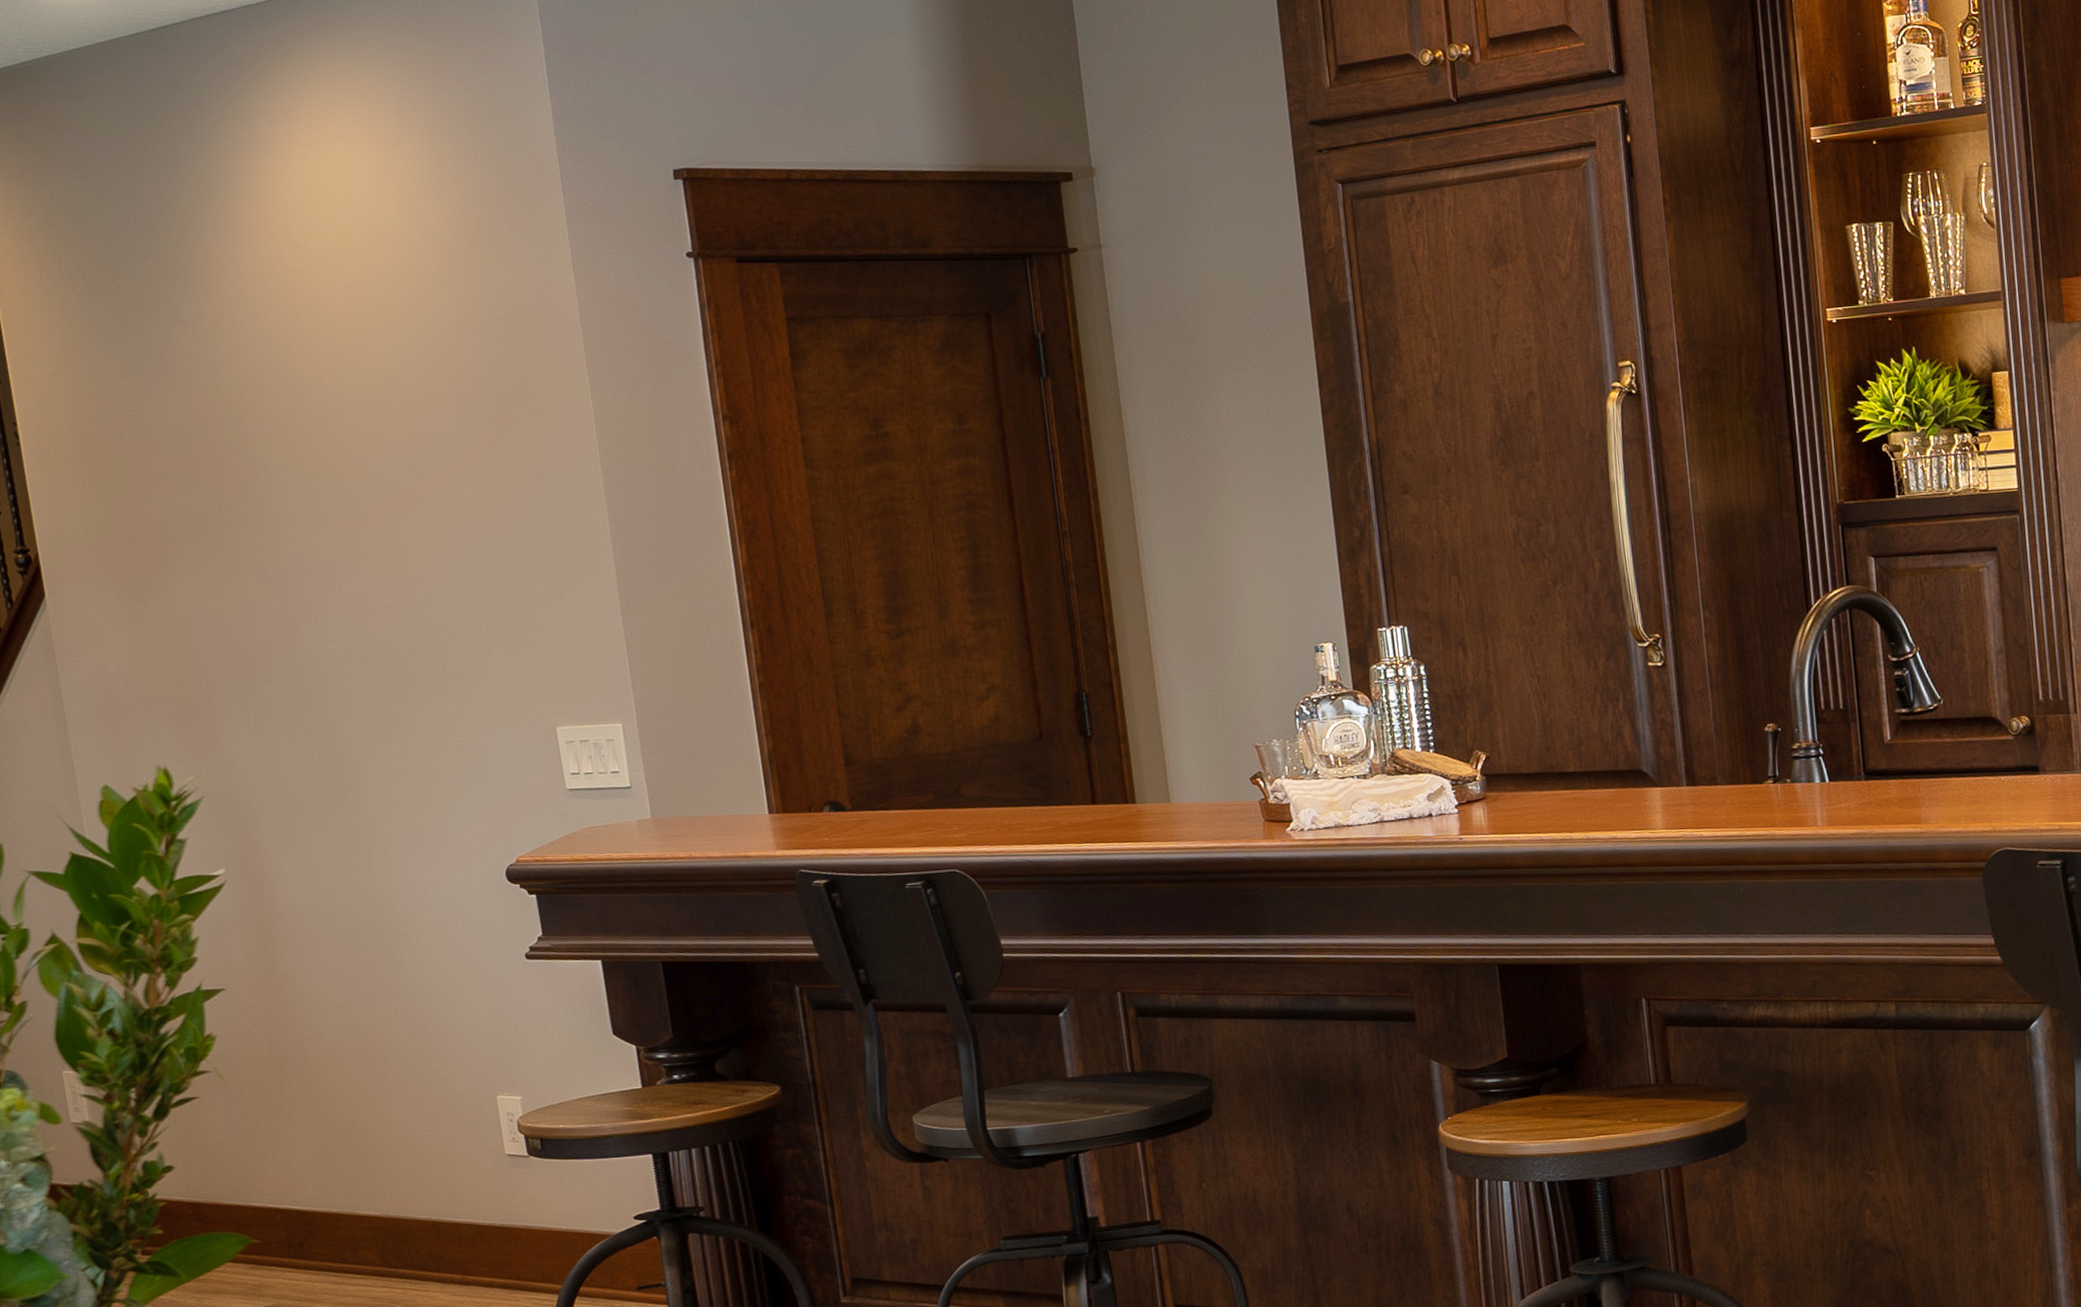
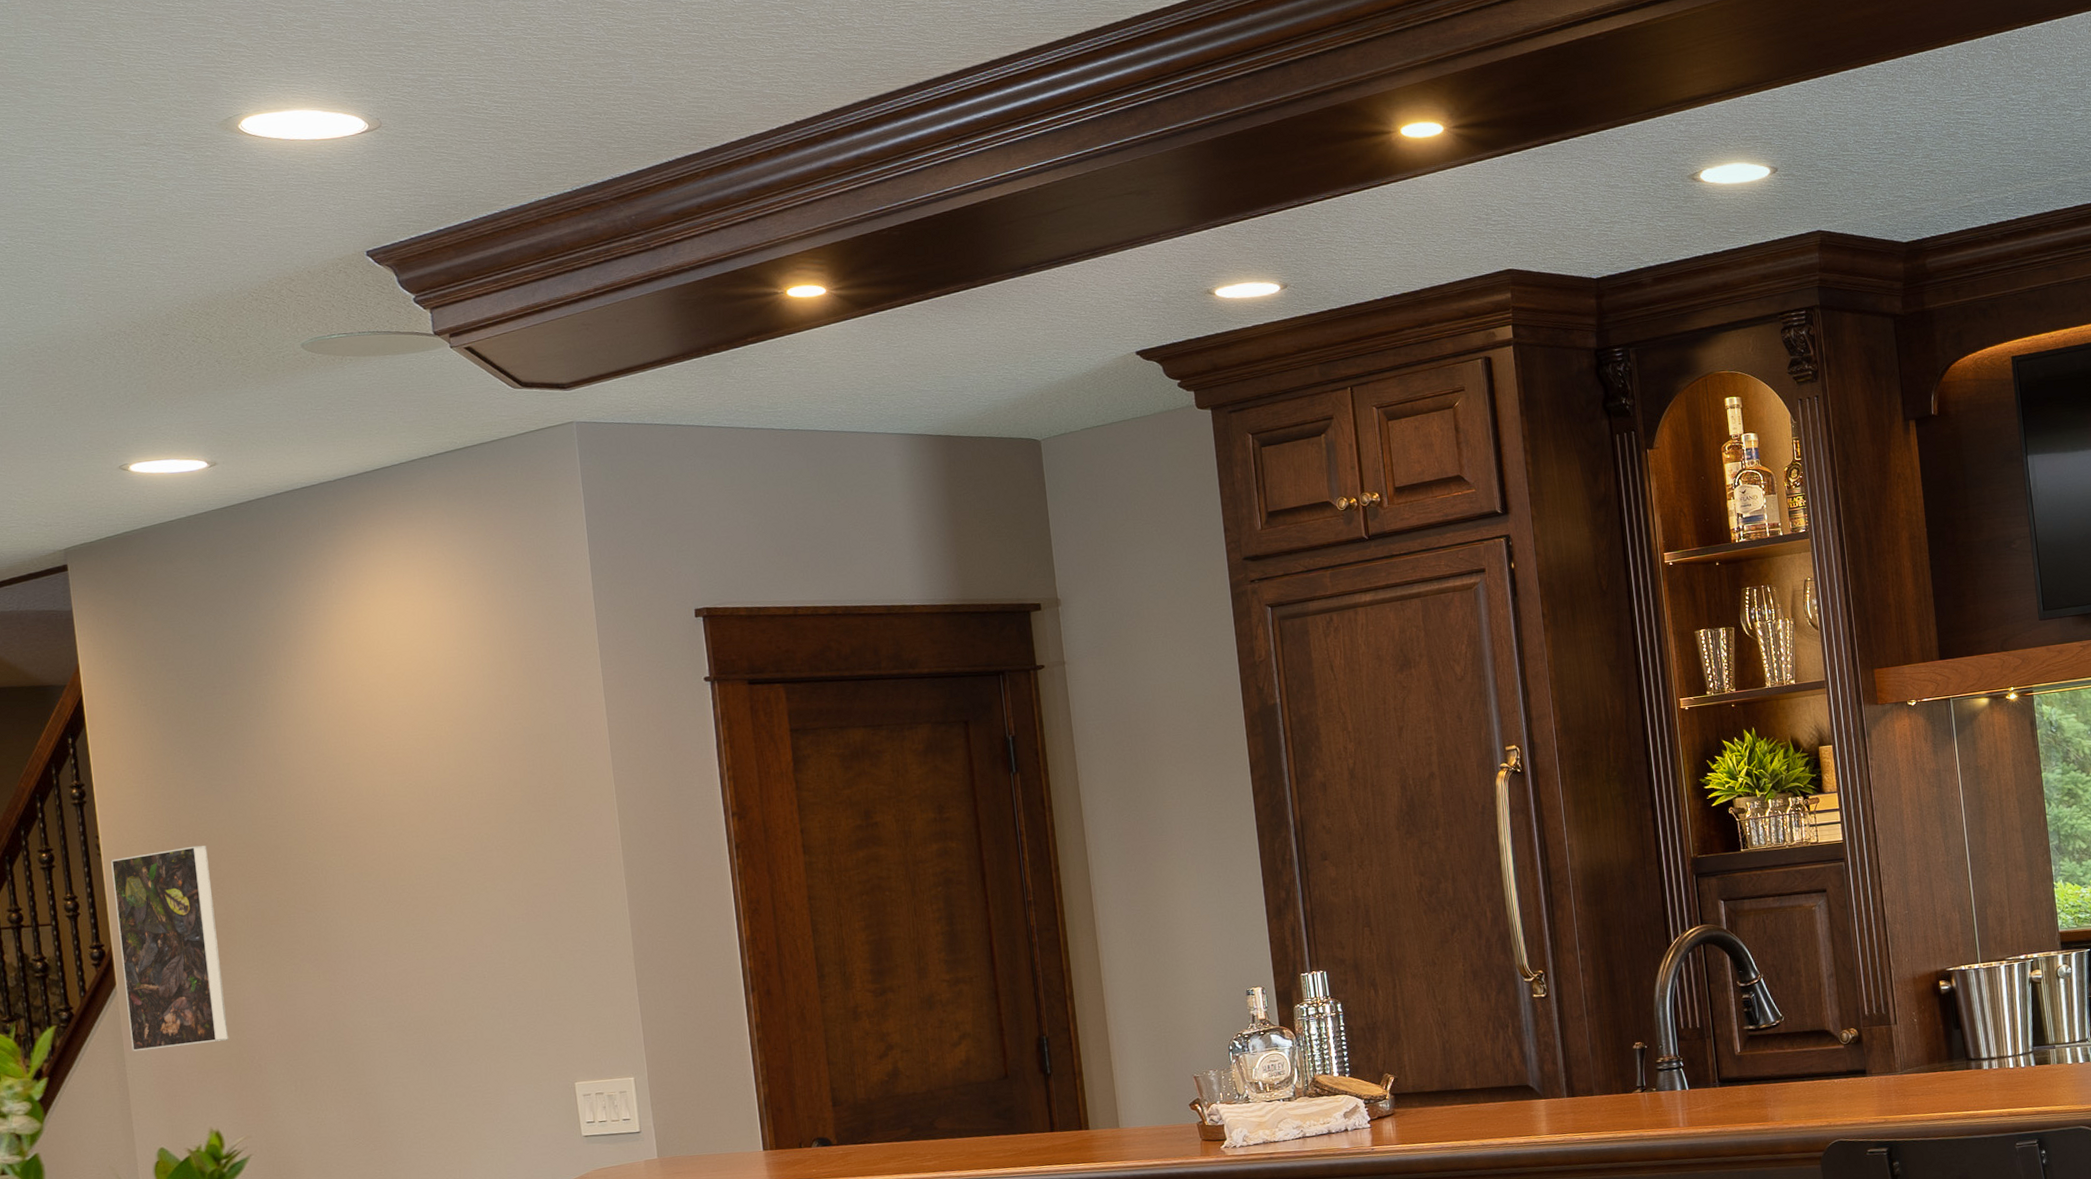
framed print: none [31,436,171,674] -> present [111,845,228,1052]

